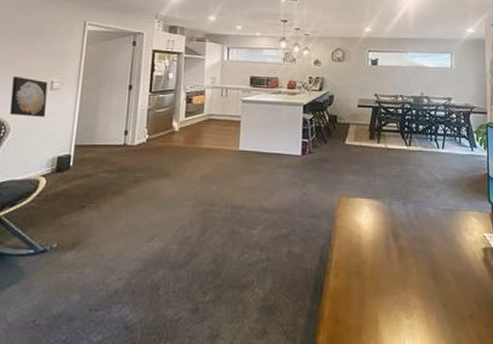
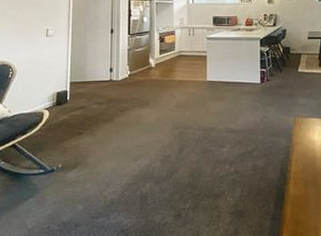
wall art: present [10,77,48,118] -> none [14,27,45,60]

